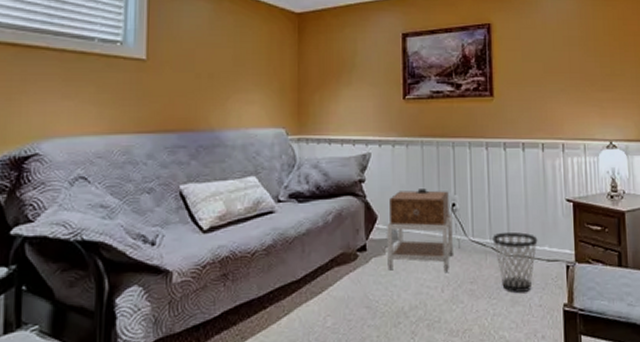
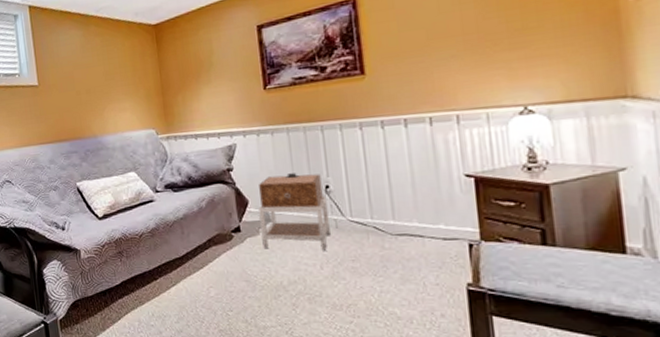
wastebasket: present [492,231,538,293] -> none [374,210,430,271]

